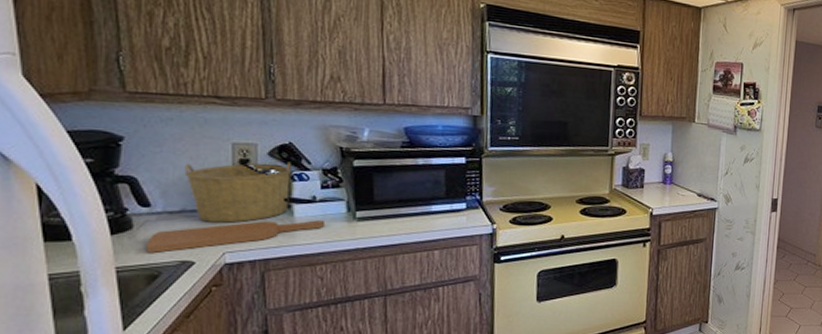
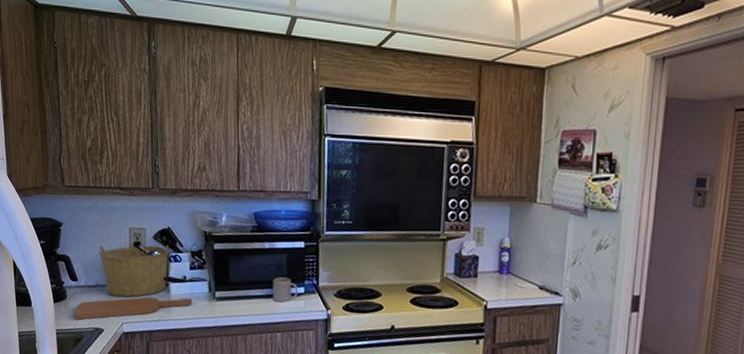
mug: none [428,194,459,221] -> present [272,277,298,304]

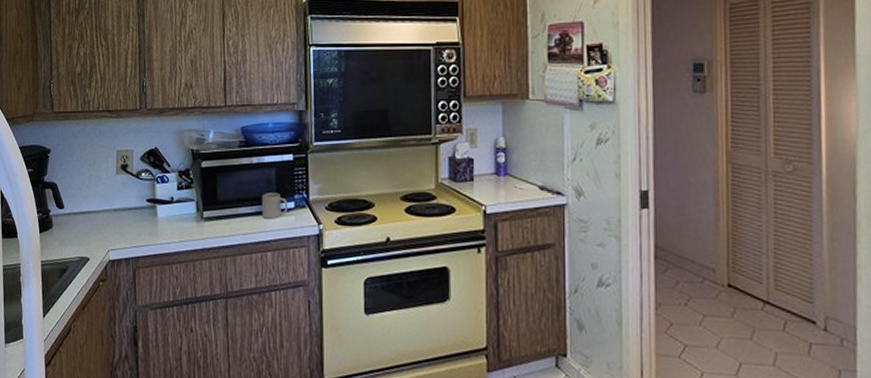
cutting board: present [74,297,193,320] -> none [60,220,180,250]
basket: present [98,244,170,298] -> none [85,165,157,223]

